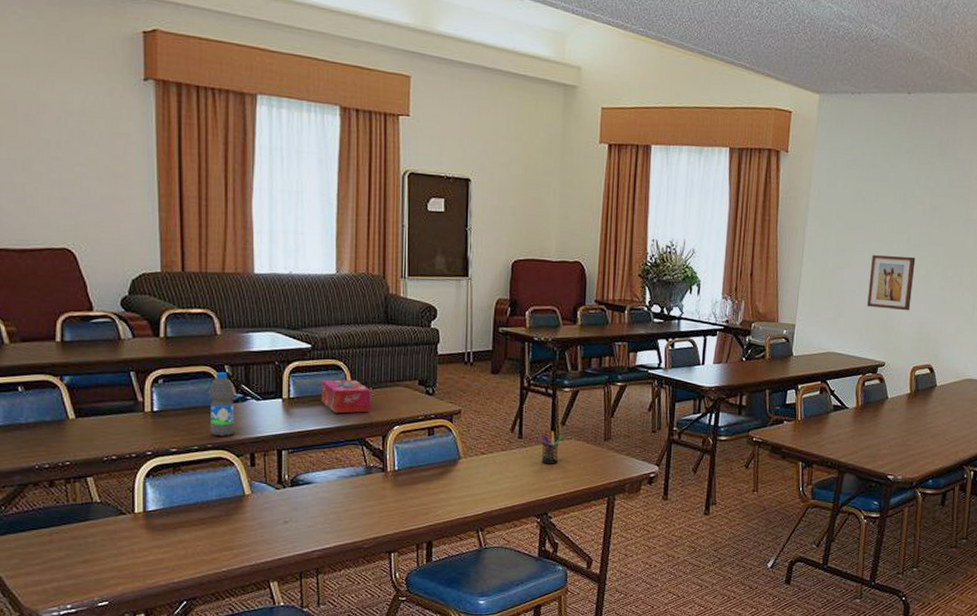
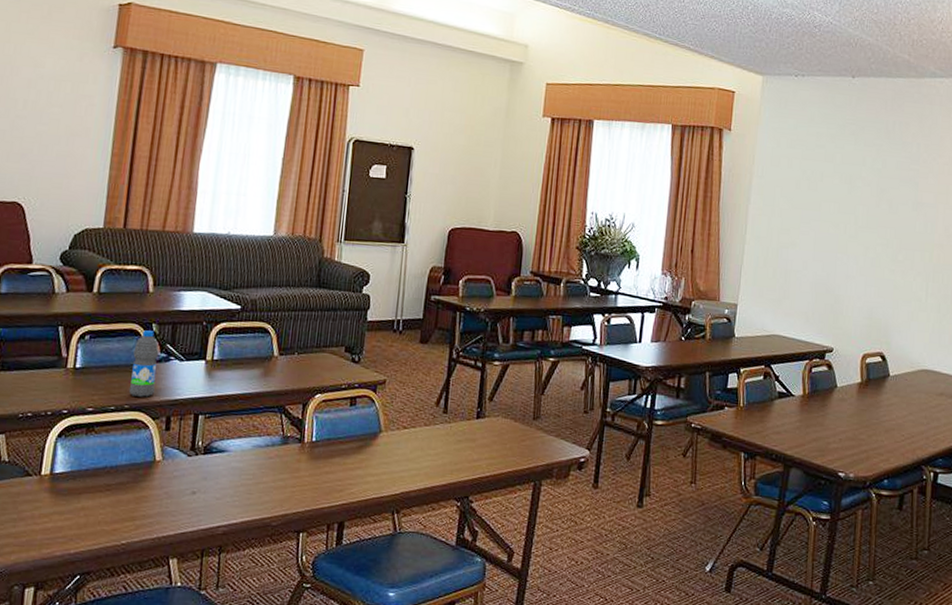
tissue box: present [321,379,371,414] -> none [245,342,296,379]
pen holder: present [540,431,563,464] -> none [465,406,490,443]
wall art: present [867,254,916,311] -> none [813,235,864,295]

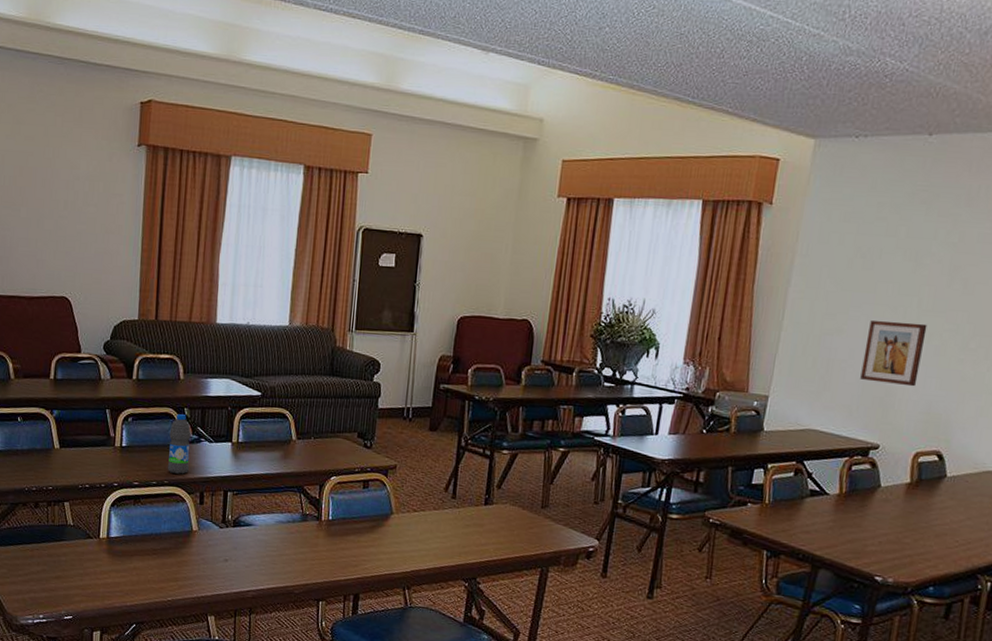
wall art: none [813,235,864,295] -> present [860,320,928,387]

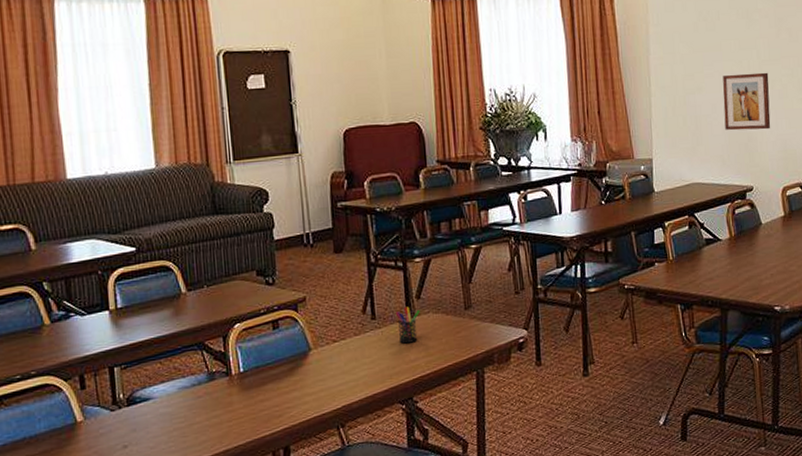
water bottle: present [167,414,191,474] -> none [28,290,60,361]
pen holder: none [473,493,498,528] -> present [395,306,420,344]

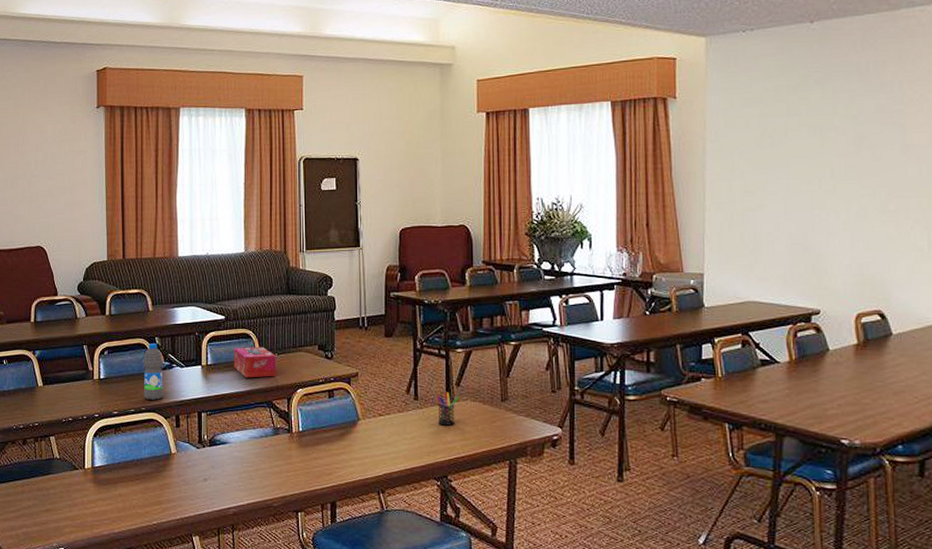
water bottle: none [28,290,60,361] -> present [143,343,163,400]
tissue box: none [151,278,207,319] -> present [234,346,276,378]
wall art: present [723,72,771,131] -> none [788,191,845,252]

